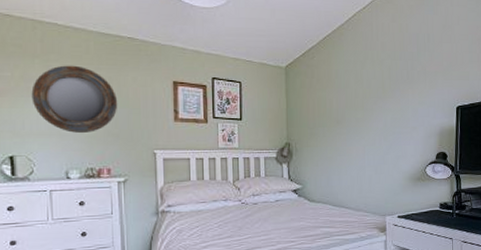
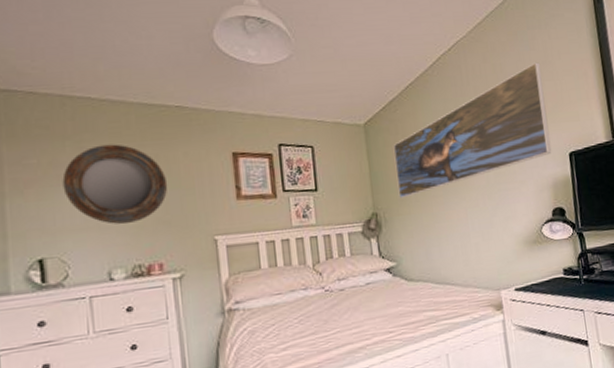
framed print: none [308,26,442,133] -> present [394,62,552,198]

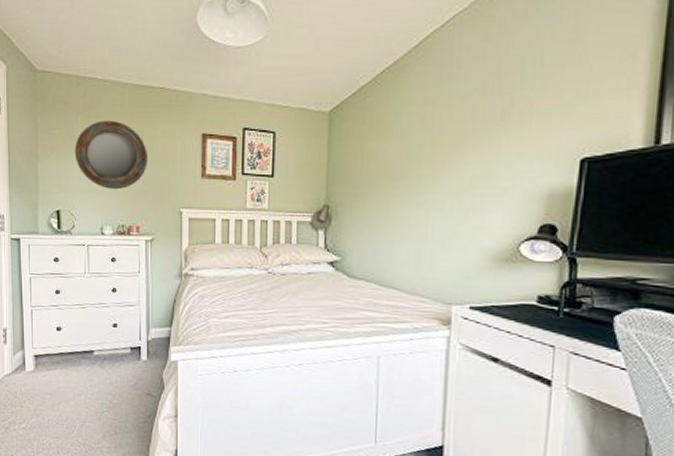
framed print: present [394,62,552,198] -> none [354,40,564,193]

